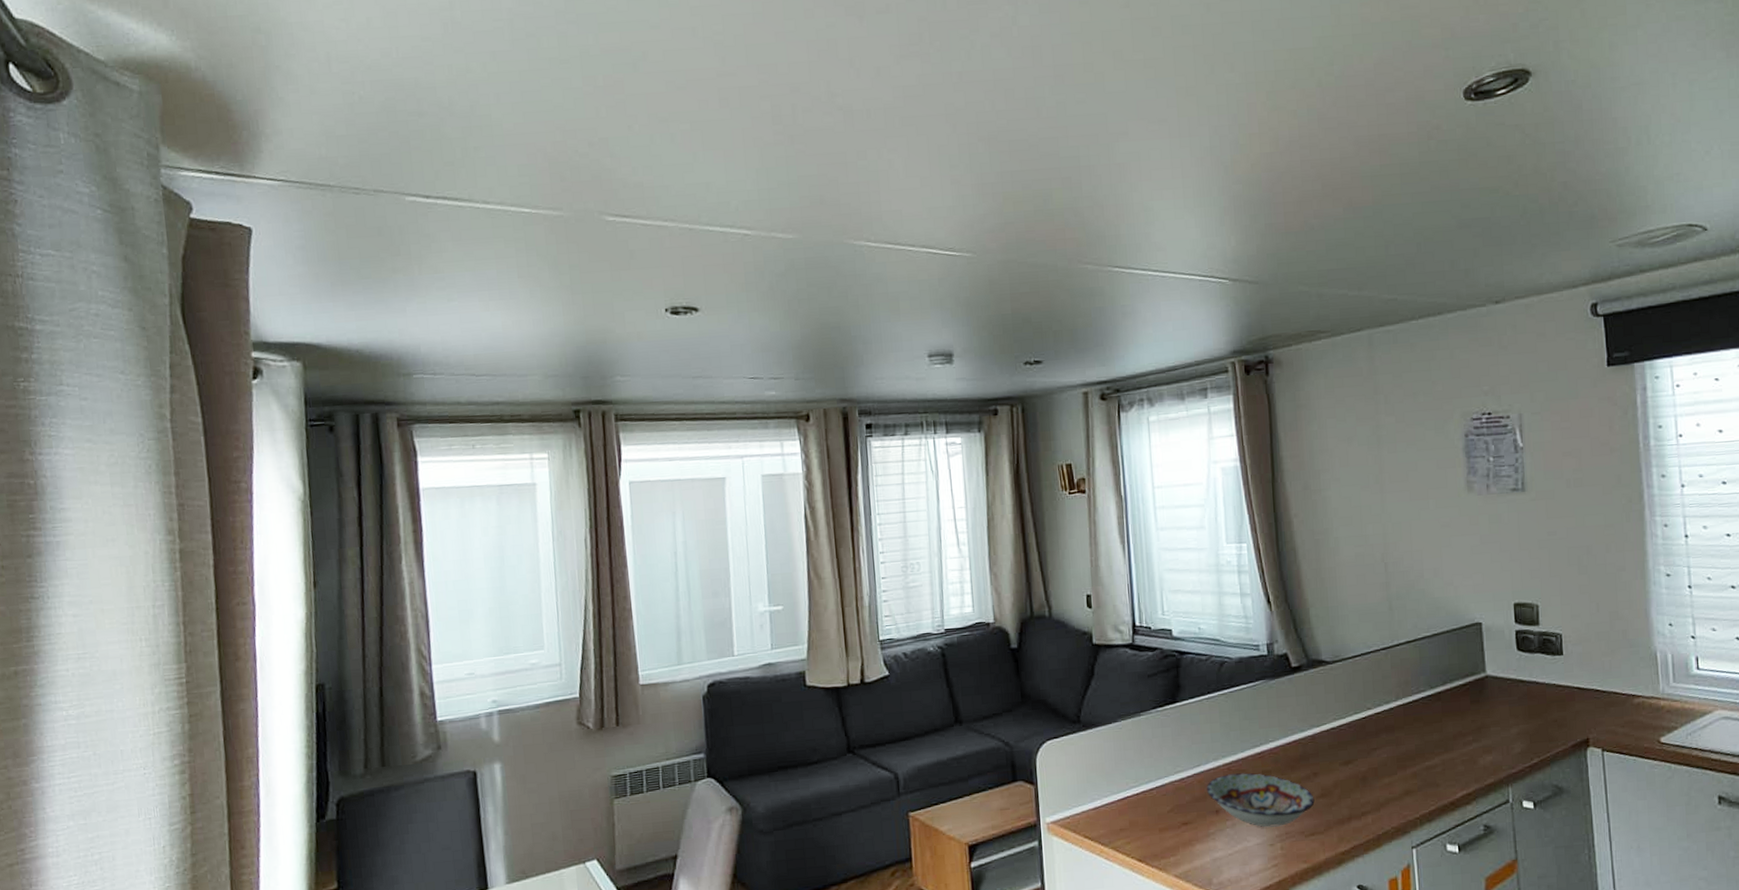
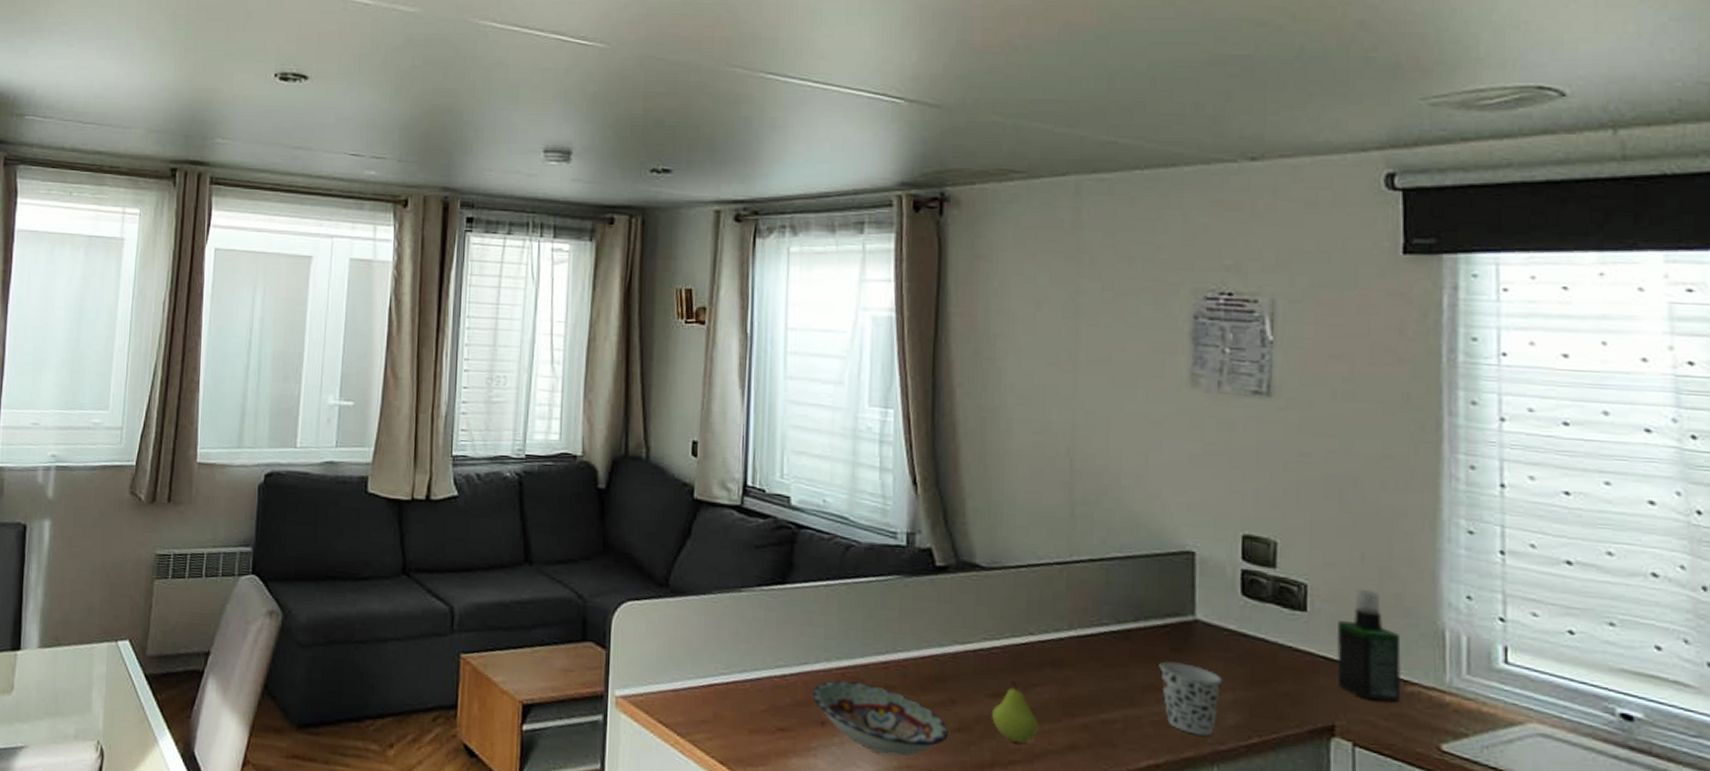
fruit: none [1346,748,1381,798] -> present [992,680,1039,744]
cup: none [1464,711,1509,765] -> present [1159,661,1223,736]
spray bottle: none [1584,631,1632,715] -> present [1336,589,1402,702]

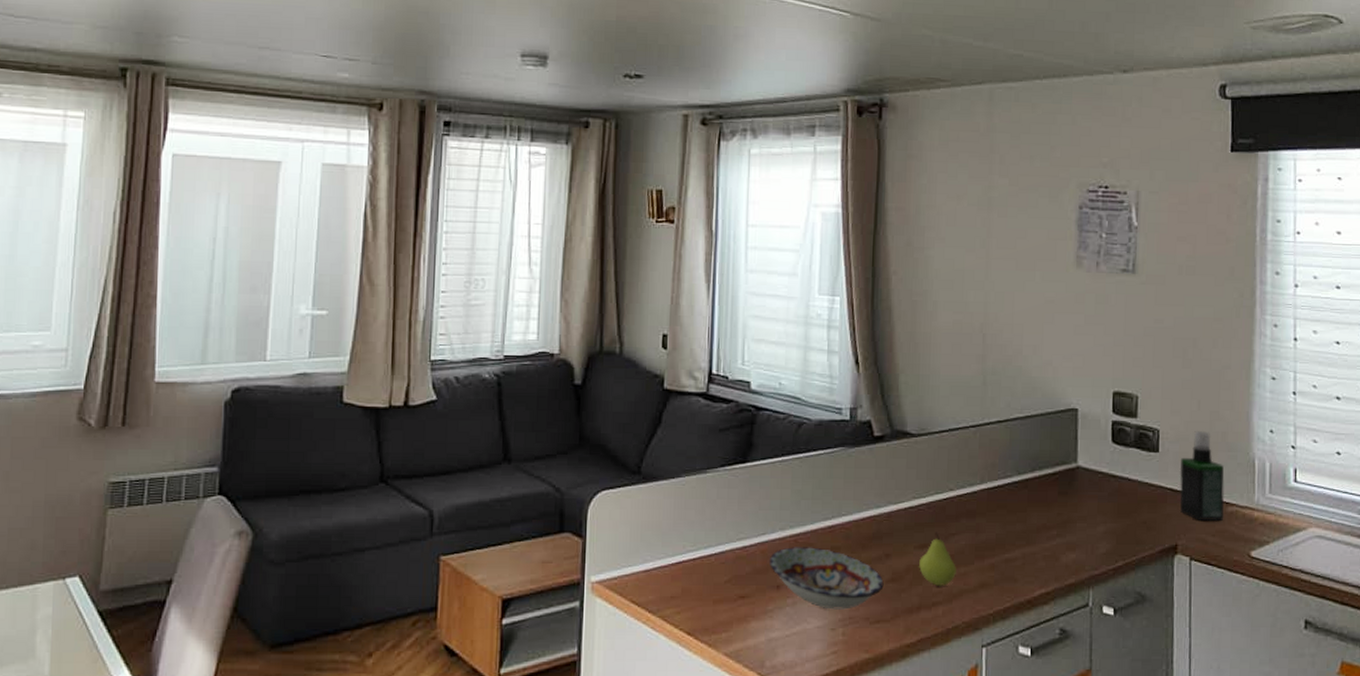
cup: present [1159,661,1223,736] -> none [1050,504,1097,564]

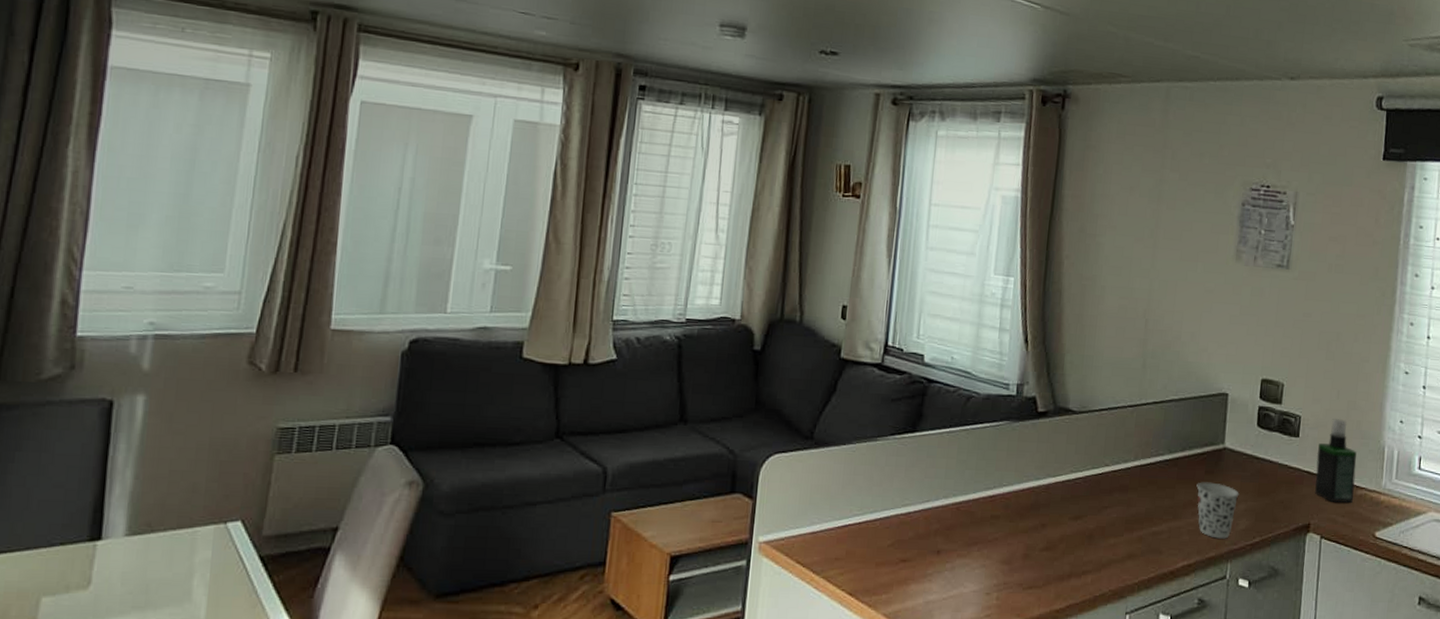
bowl: present [768,547,884,610] -> none [931,514,1039,575]
fruit: present [919,532,956,587] -> none [1072,504,1107,557]
cup: none [1050,504,1097,564] -> present [1196,482,1239,539]

